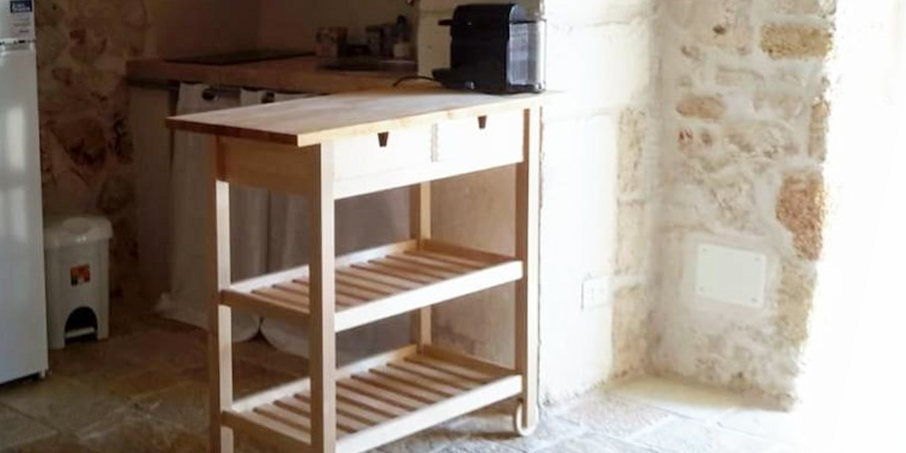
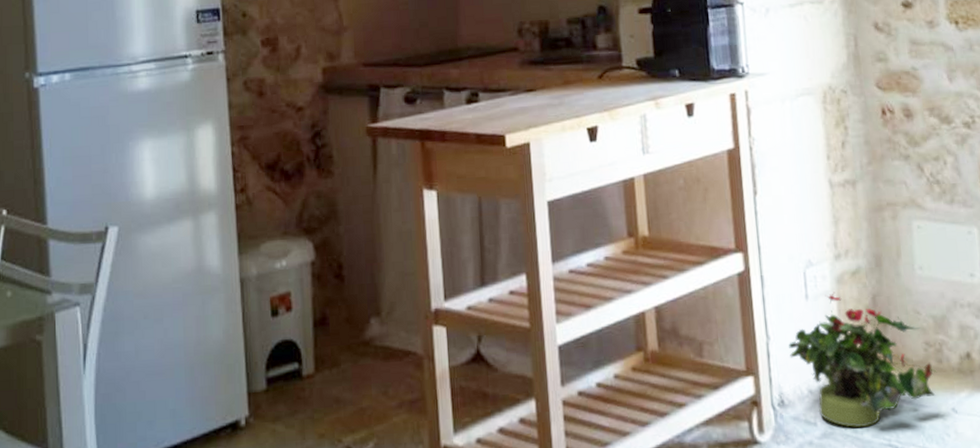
potted plant: none [560,304,706,432] -> present [789,291,937,428]

